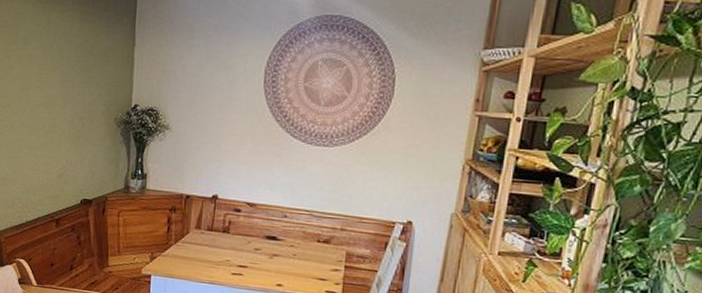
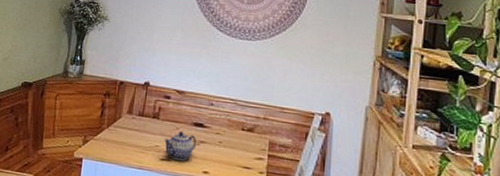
teapot: none [234,244,270,274] -> present [163,130,197,161]

